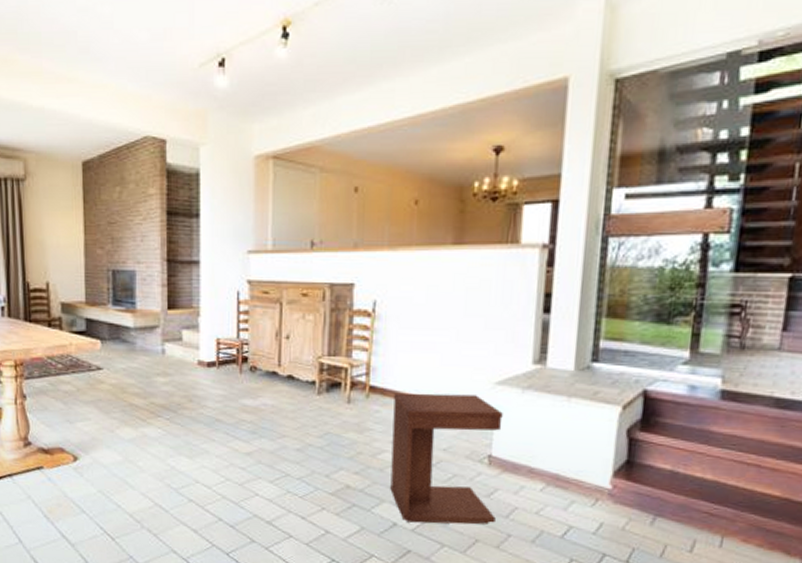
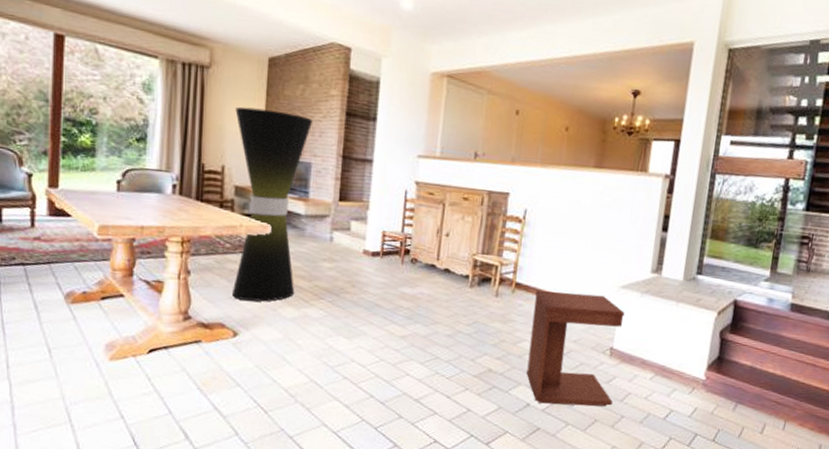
floor lamp: none [54,218,134,423] -> present [231,106,314,302]

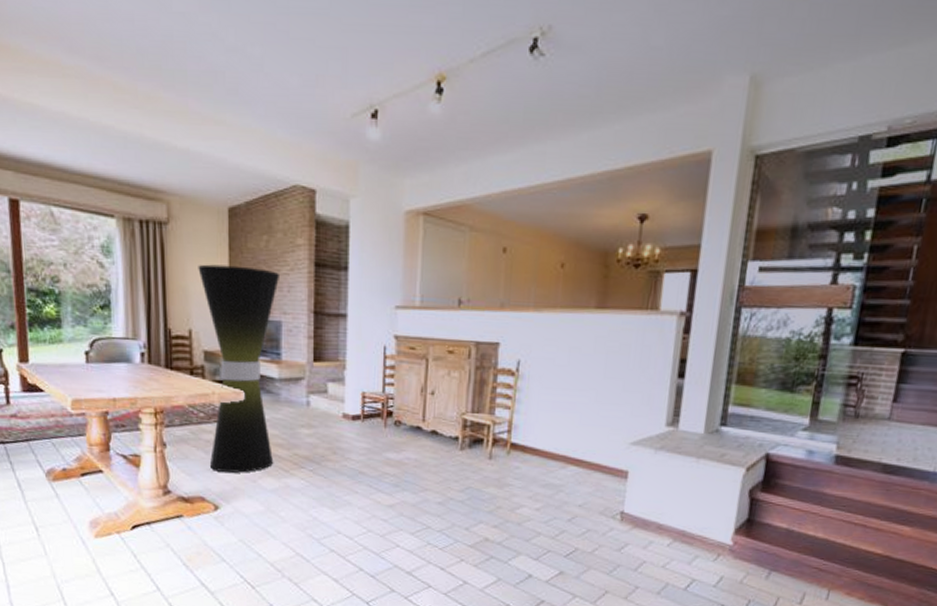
side table: present [526,290,625,407] -> none [527,451,636,577]

